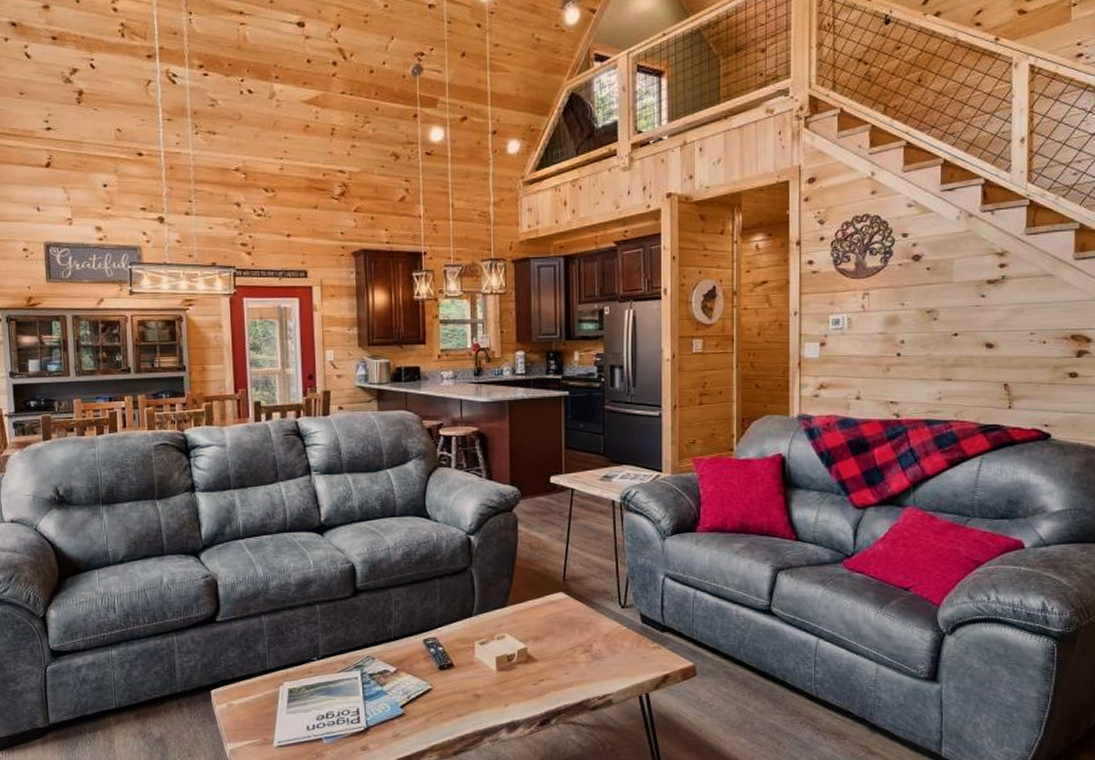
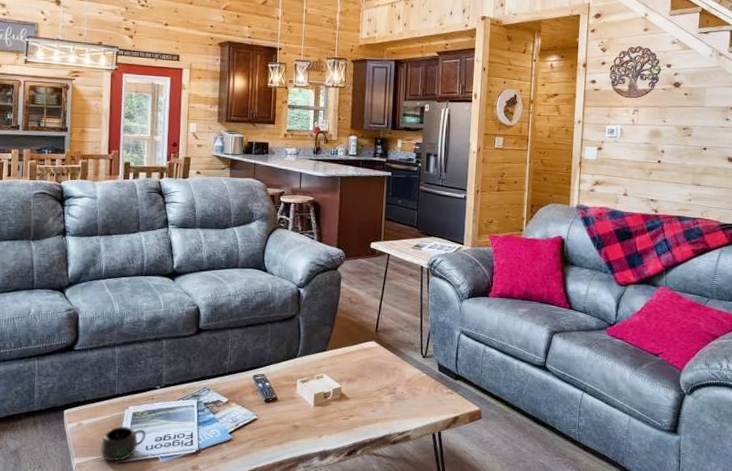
mug: none [256,706,306,745] -> present [101,427,146,462]

